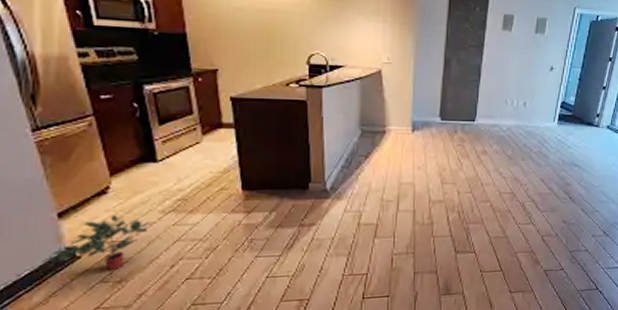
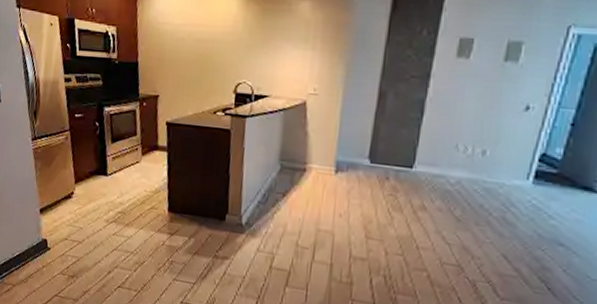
potted plant: present [47,215,152,270] -> none [30,217,99,265]

